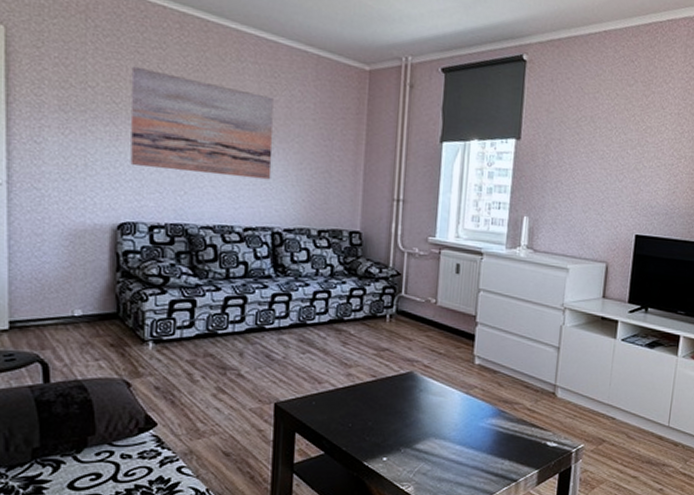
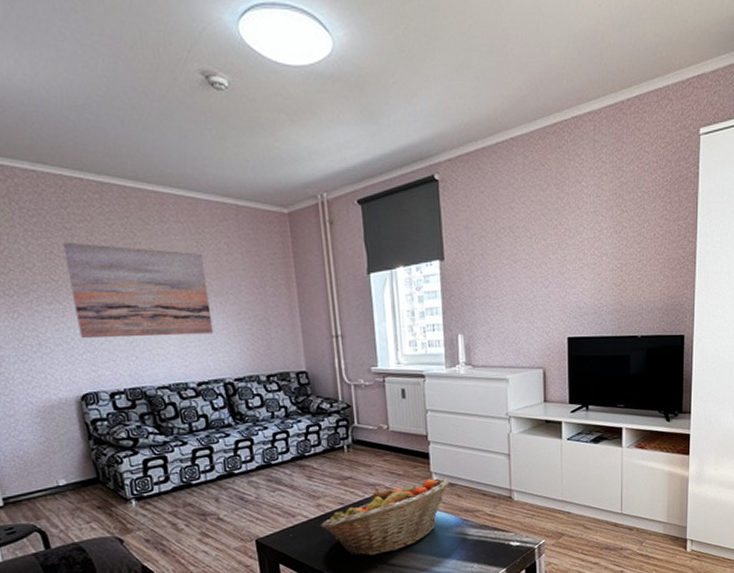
fruit basket: none [347,362,492,437] -> present [320,479,450,556]

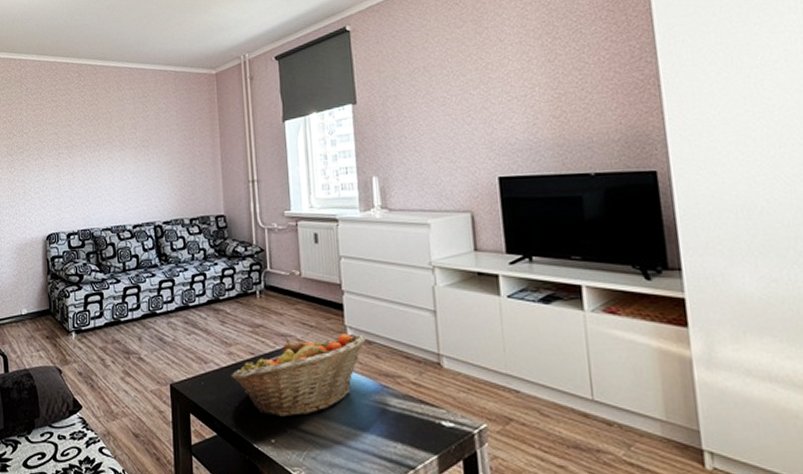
wall art: present [62,242,214,338] -> none [49,111,150,187]

